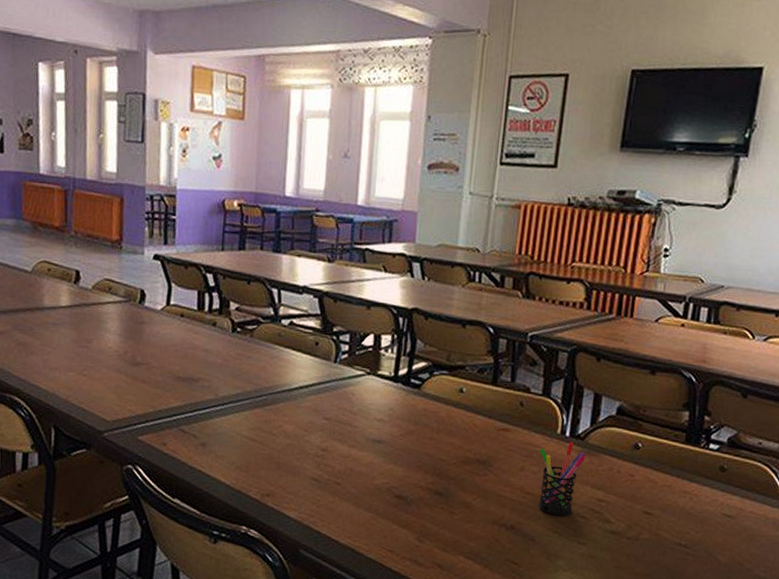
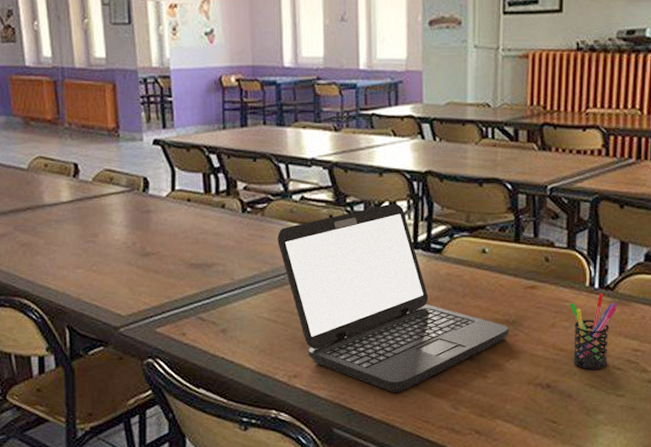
laptop: none [263,336,480,521] -> present [277,203,510,393]

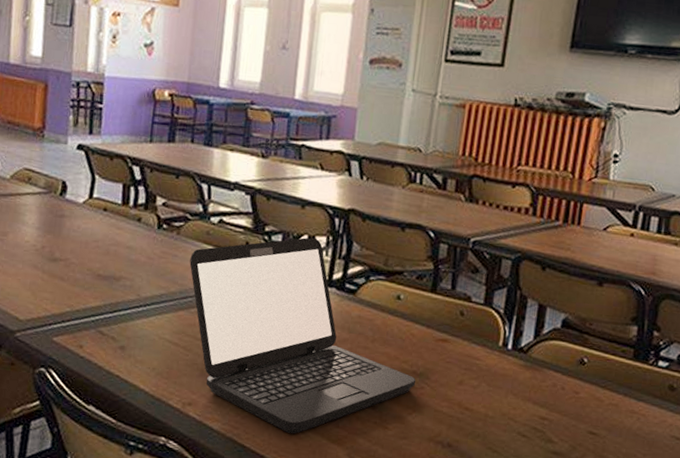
pen holder: present [569,293,618,369] -> none [477,355,529,434]

